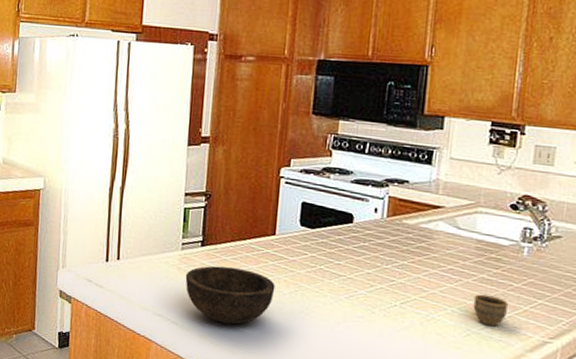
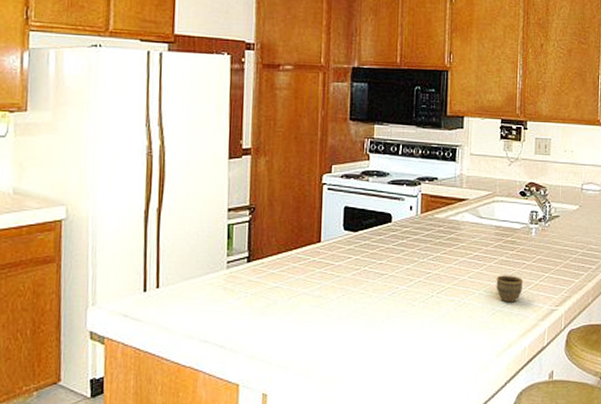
bowl: present [185,266,275,325] -> none [232,281,323,339]

